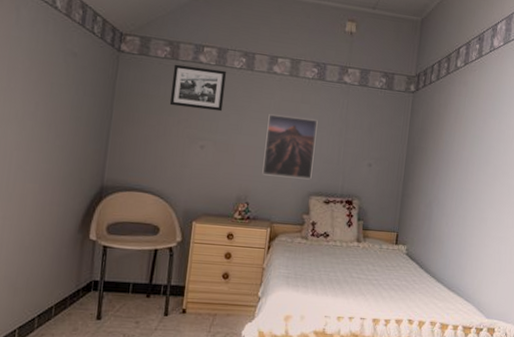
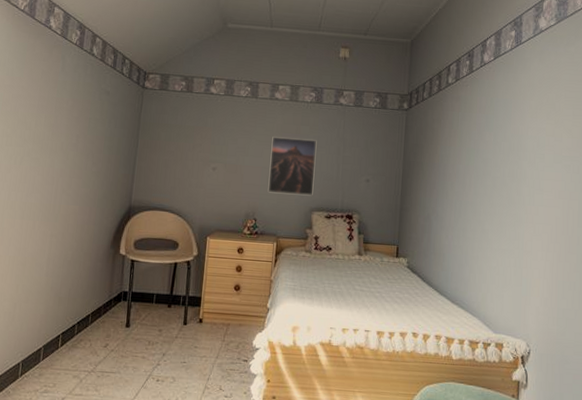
picture frame: present [169,64,227,112] -> none [185,96,235,136]

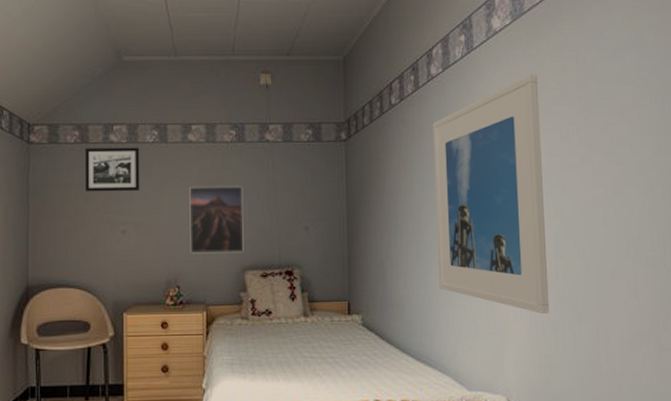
picture frame: none [185,96,235,136] -> present [84,147,140,192]
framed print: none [476,68,575,273] -> present [432,74,550,313]

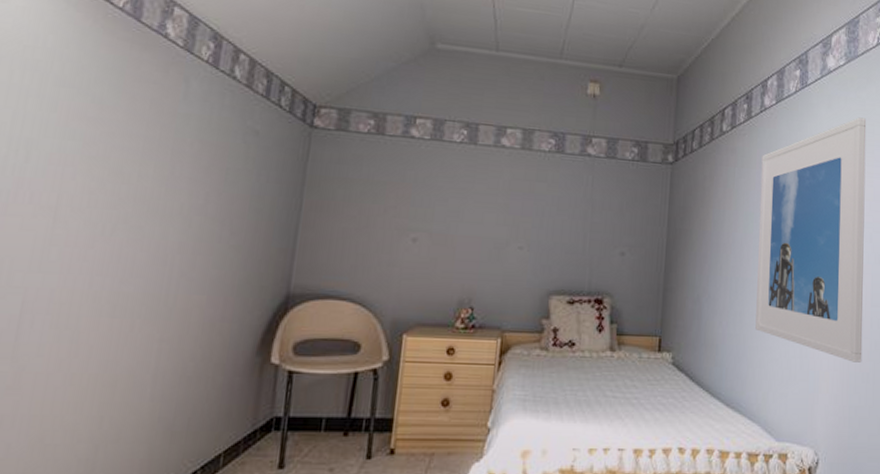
picture frame: present [84,147,140,192] -> none [373,140,445,196]
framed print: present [189,186,244,254] -> none [490,196,557,275]

